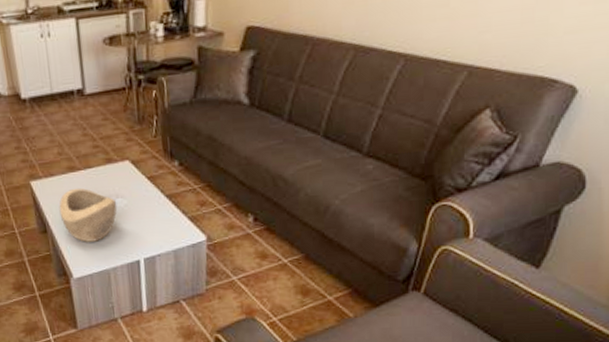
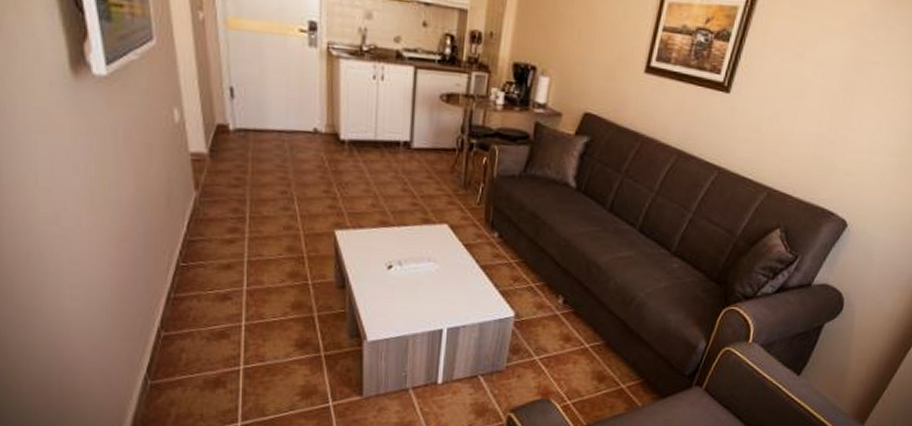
decorative bowl: present [59,188,117,242] -> none [363,244,428,305]

